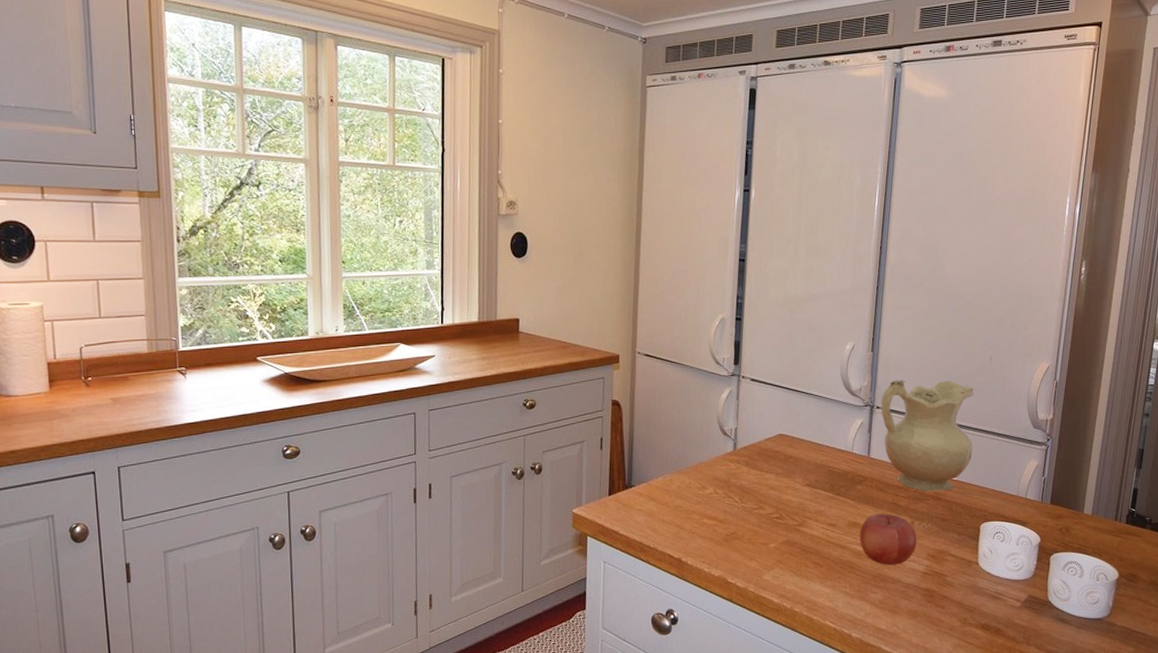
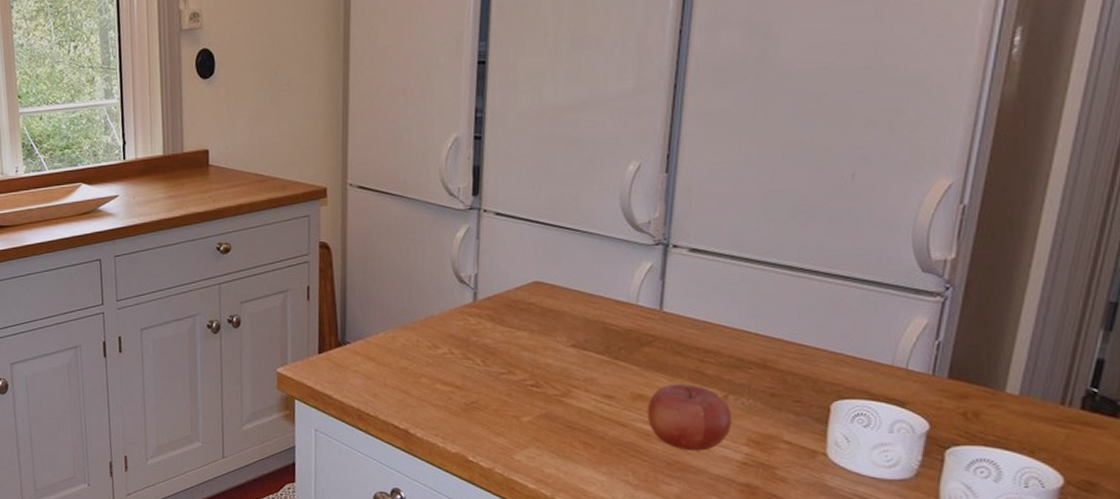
ceramic pitcher: present [881,380,975,492] -> none [679,208,826,357]

